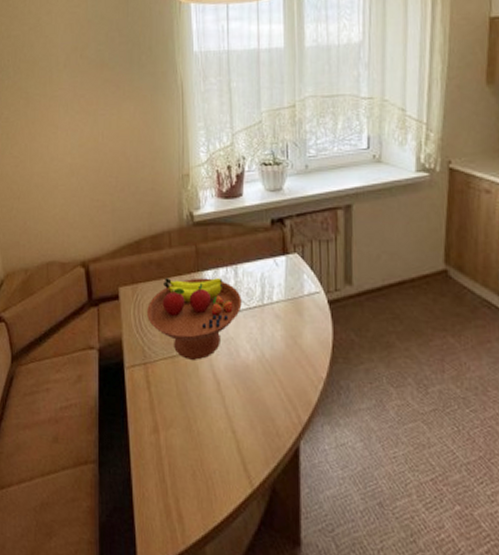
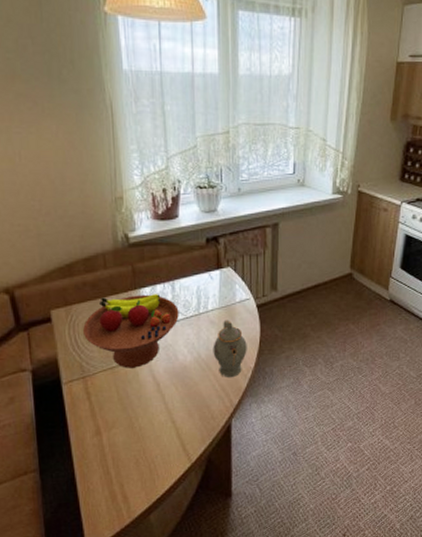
teapot: none [278,315,318,388] -> present [213,319,247,378]

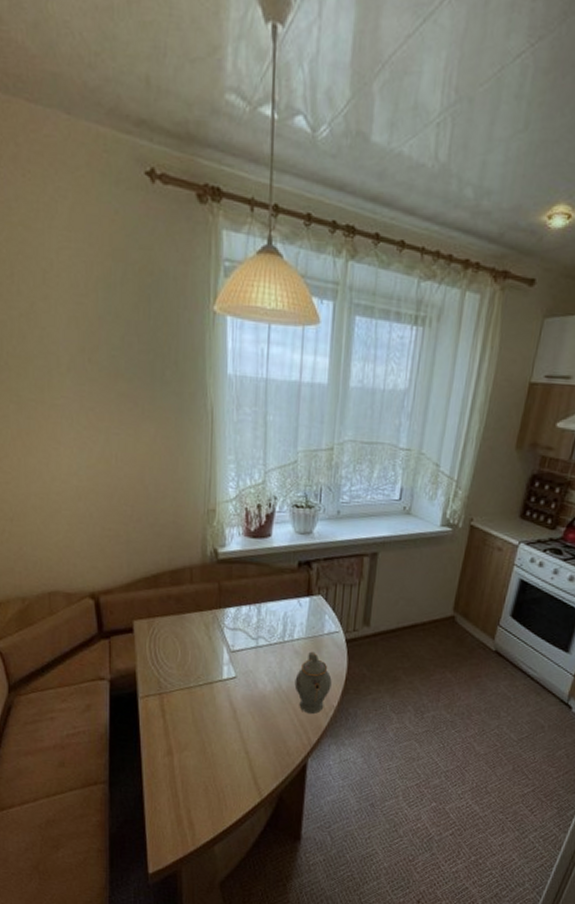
fruit bowl: present [83,294,179,368] -> none [164,613,263,691]

